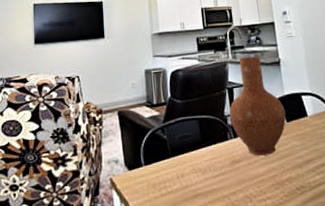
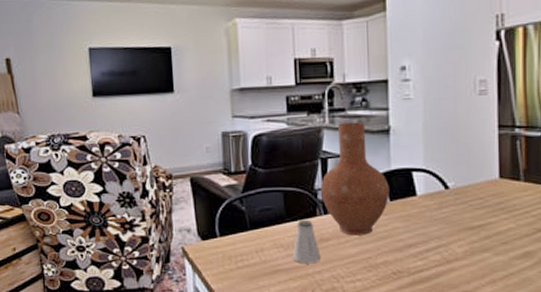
saltshaker: none [210,143,235,187] -> present [292,219,321,264]

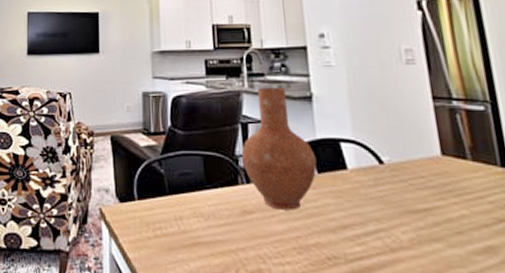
saltshaker: present [292,219,321,264] -> none [213,188,245,239]

